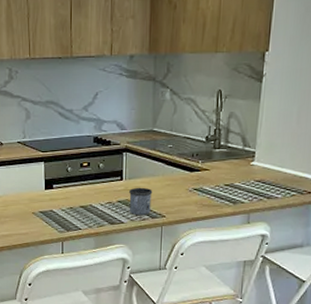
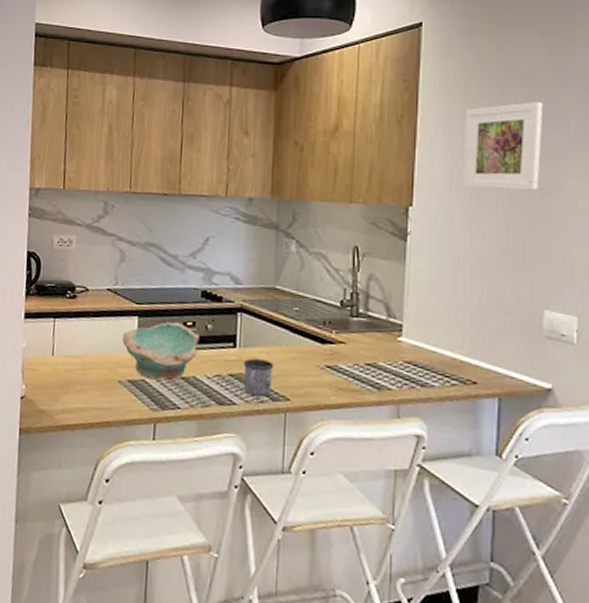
bowl: none [33,163,93,209] -> present [122,321,199,380]

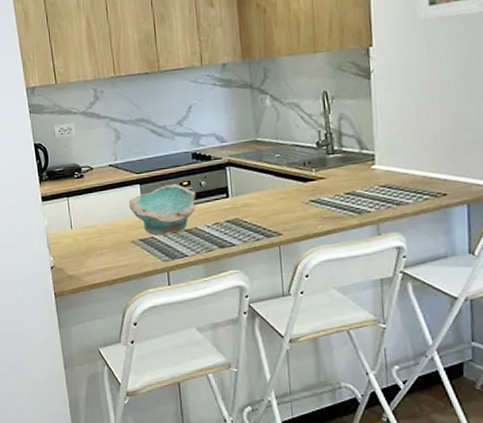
mug: present [243,358,274,396] -> none [238,203,265,235]

